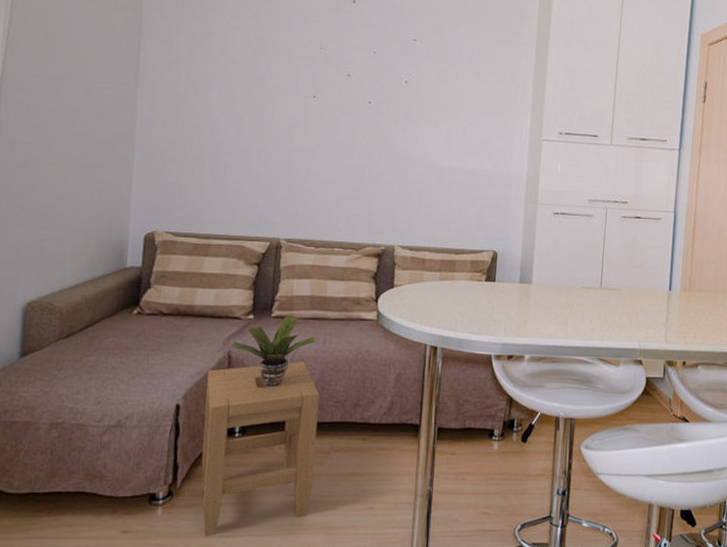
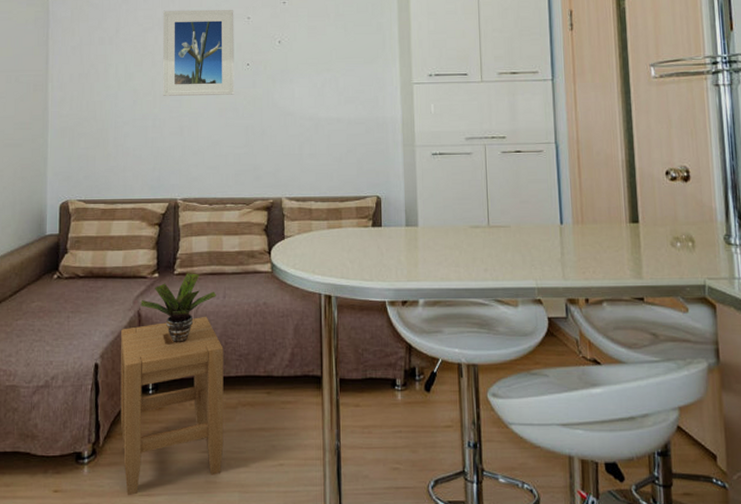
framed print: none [272,33,359,134] -> present [162,9,234,96]

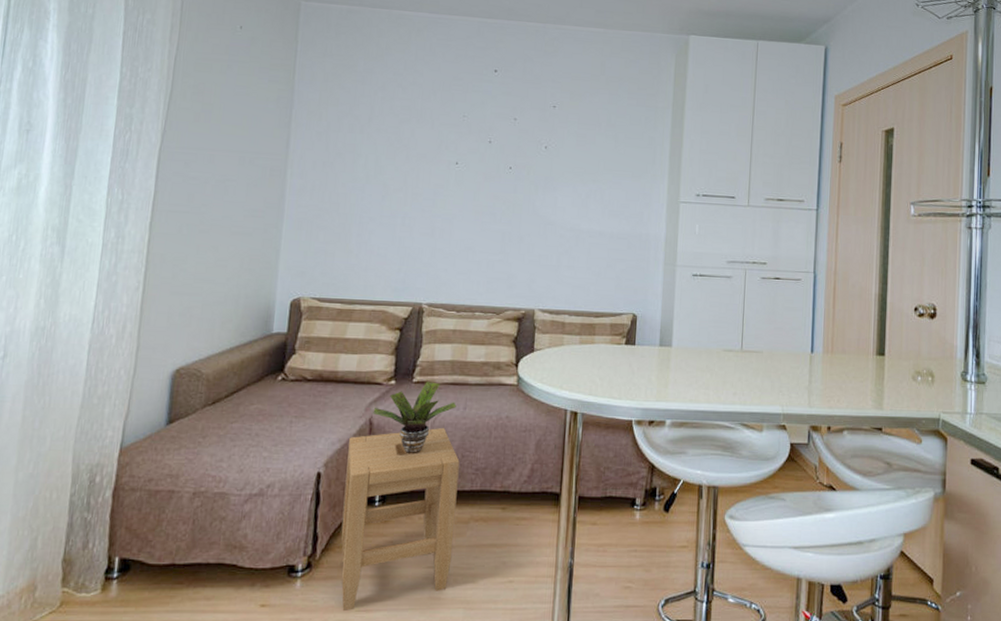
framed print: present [162,9,234,96] -> none [416,102,500,199]

